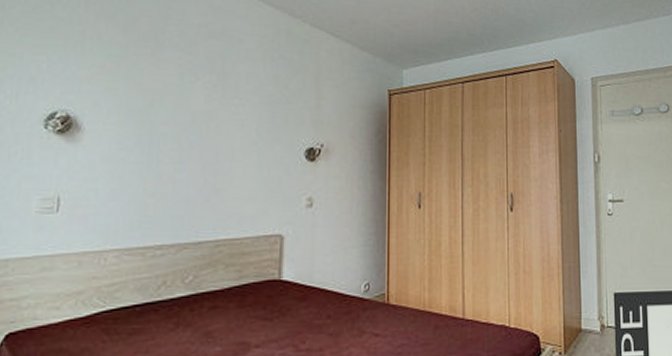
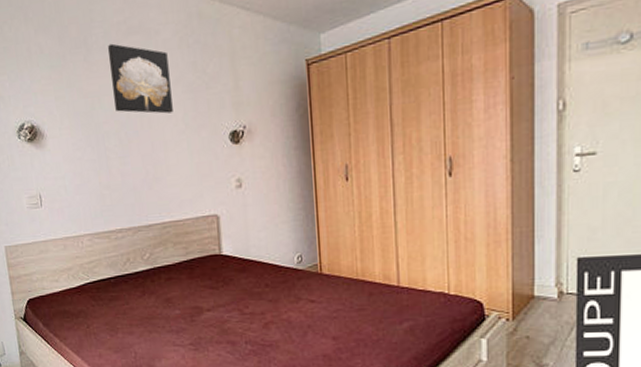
wall art: none [179,43,249,122] -> present [108,43,173,114]

